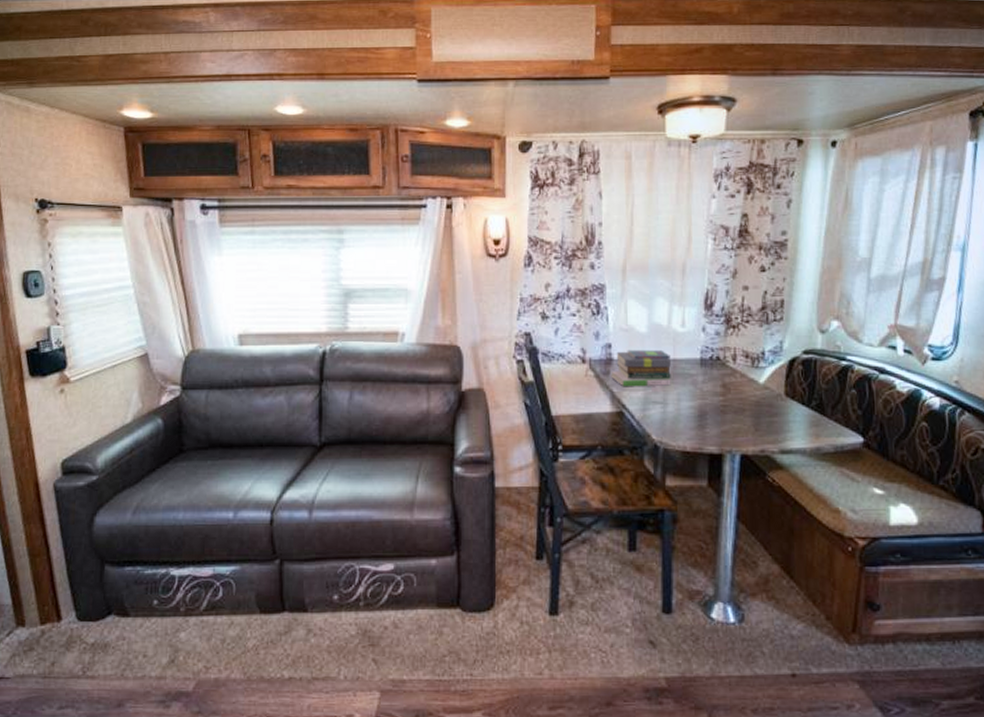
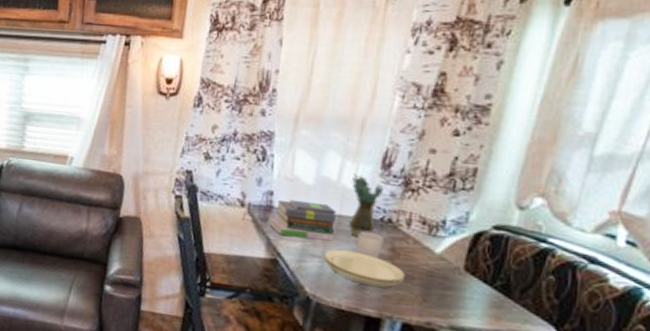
plate: none [665,393,737,424] -> present [323,249,405,288]
vase: none [681,317,709,379] -> present [349,174,384,238]
cup: none [692,372,718,397] -> present [356,231,386,259]

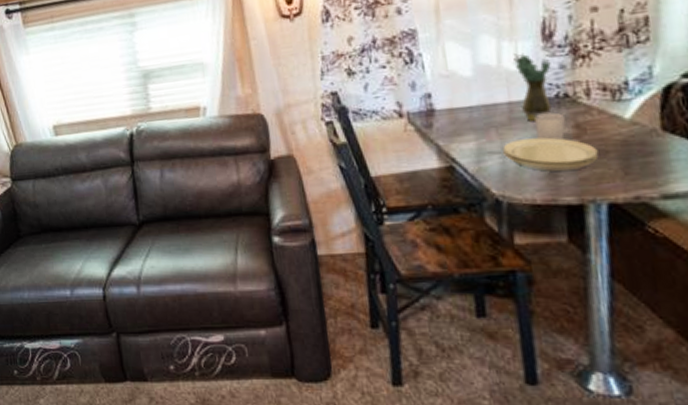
books: present [269,199,336,241] -> none [434,93,509,139]

